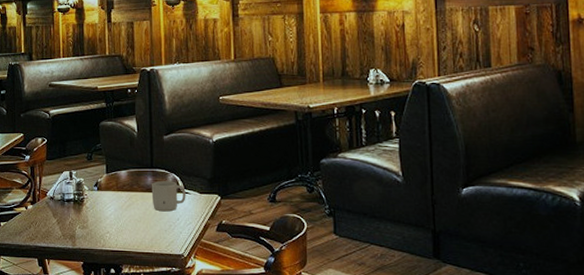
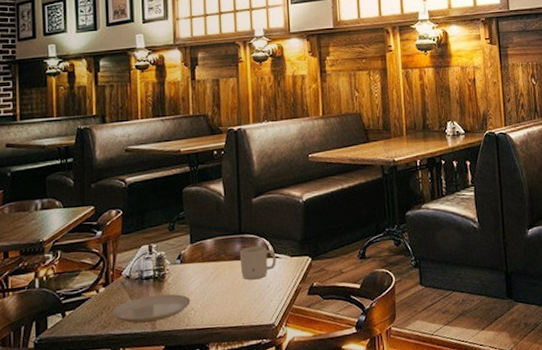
plate: none [38,216,106,239] -> present [112,294,191,323]

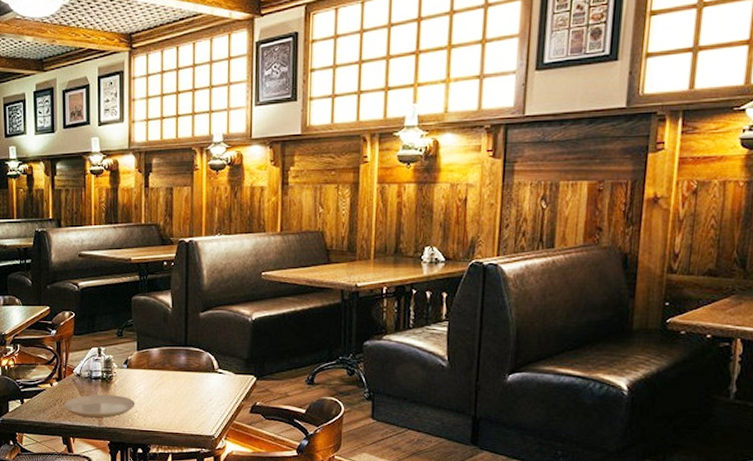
mug: present [239,246,276,280] -> none [184,360,220,392]

